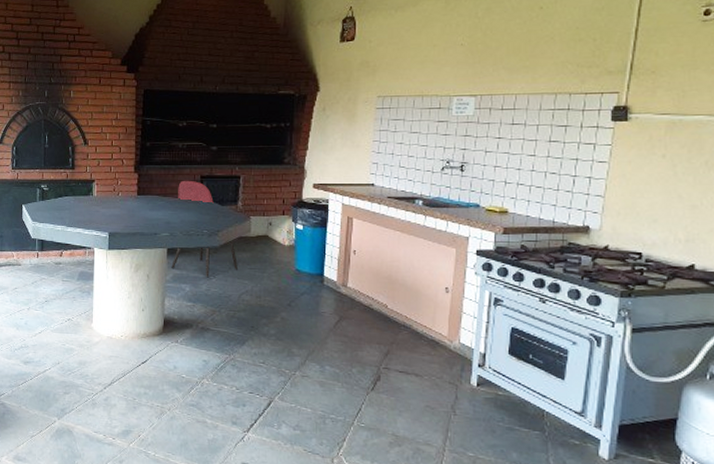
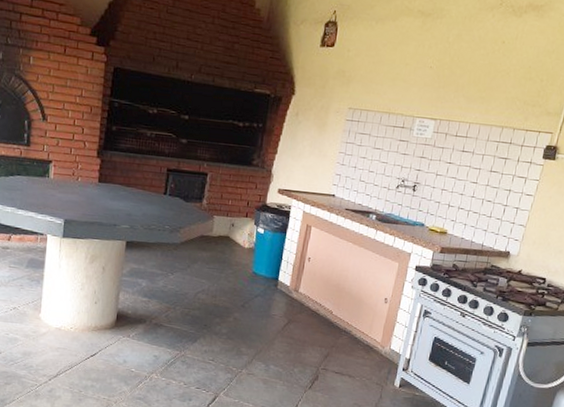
dining chair: present [171,180,237,278] -> none [129,171,197,275]

